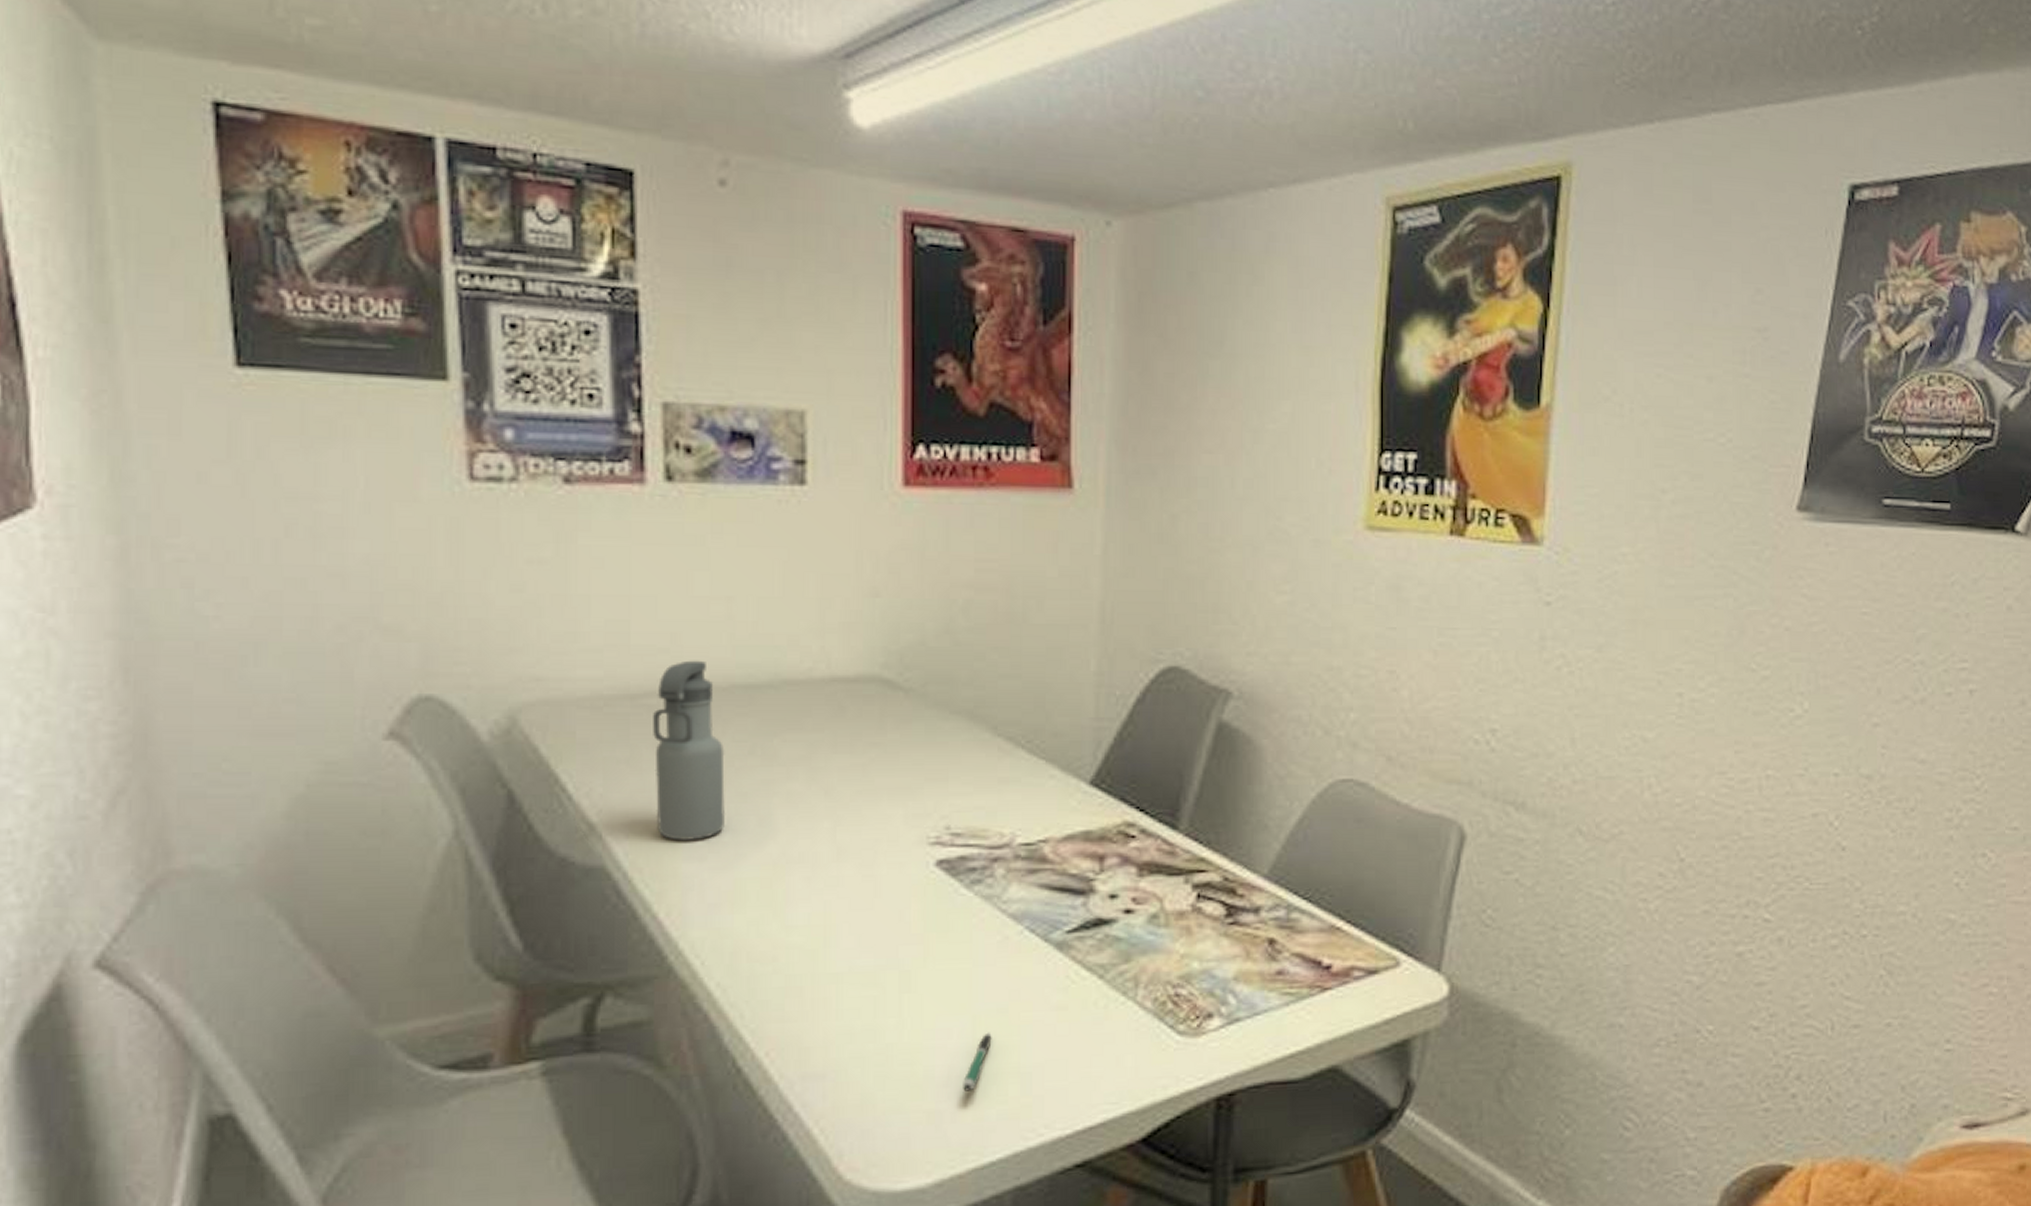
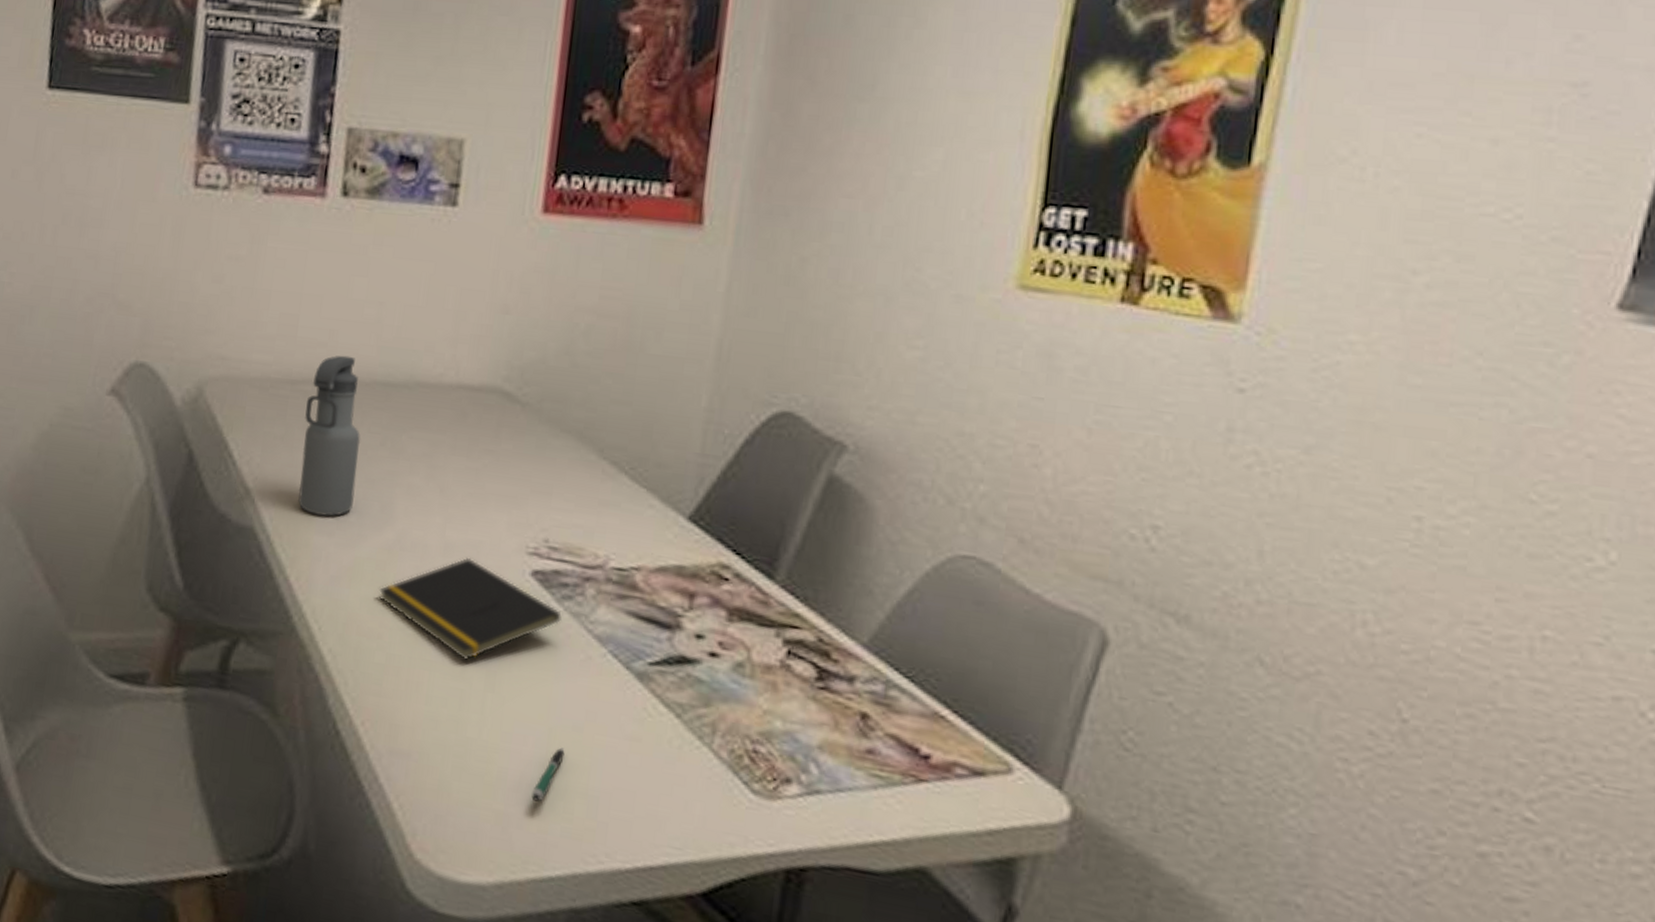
notepad: none [768,858,973,965] -> present [379,557,562,660]

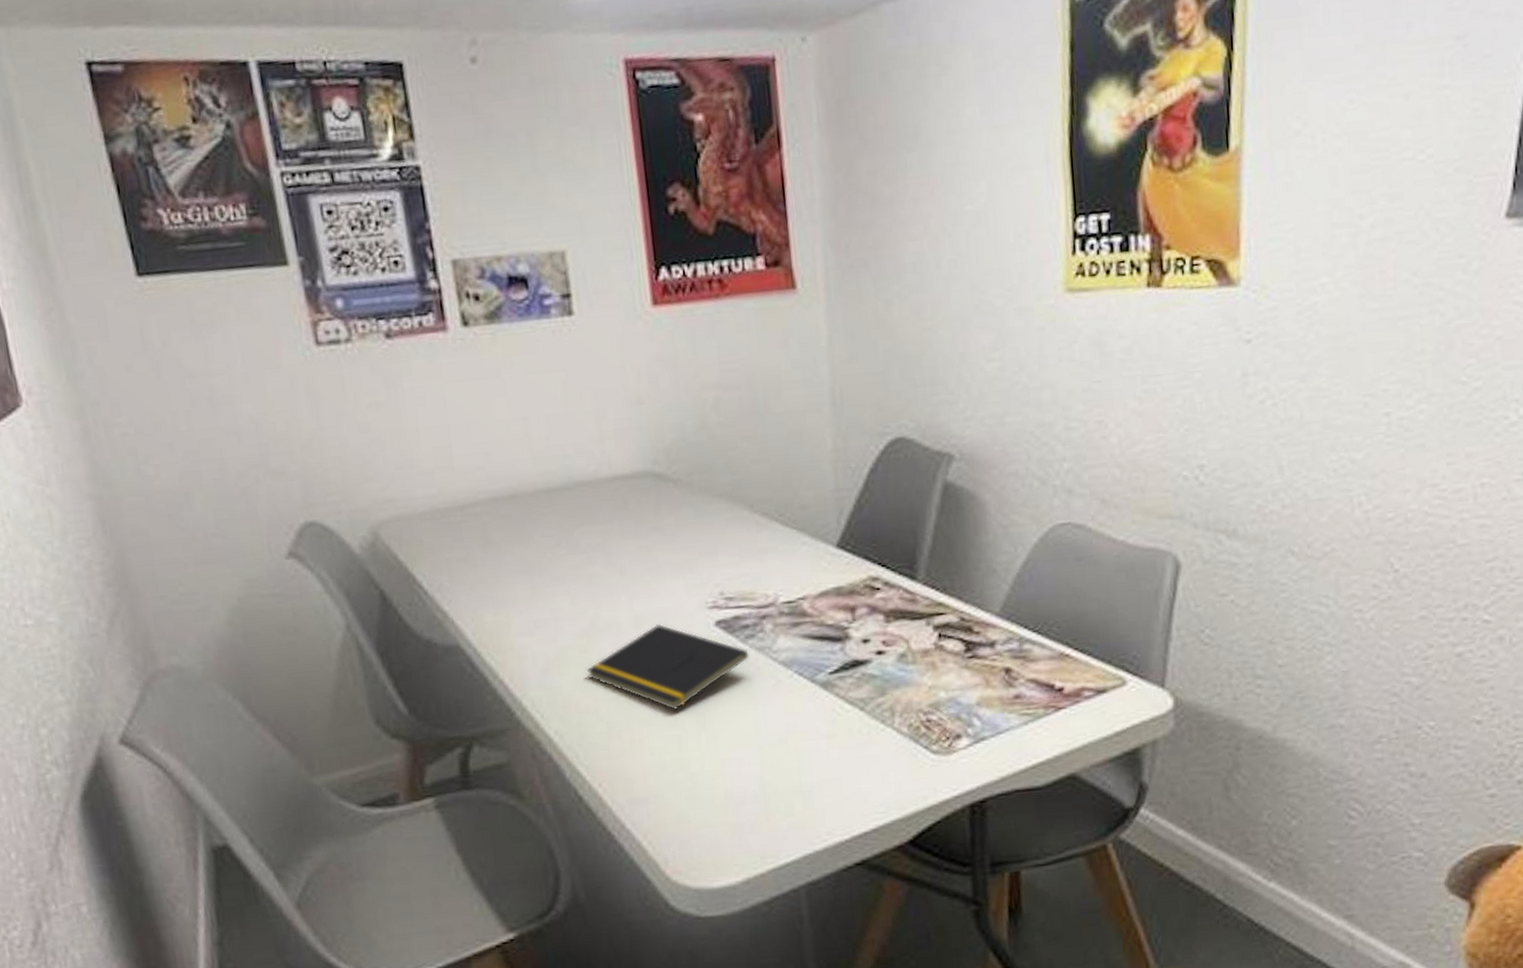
water bottle: present [298,355,361,516] -> none [479,472,545,620]
pen: present [531,747,565,802] -> none [756,759,777,808]

